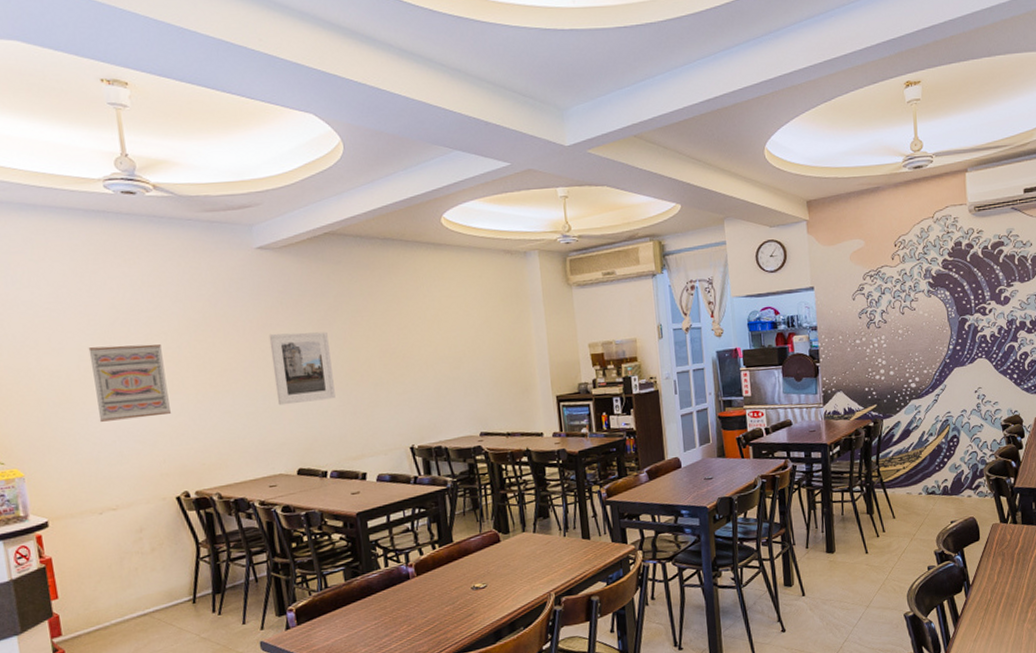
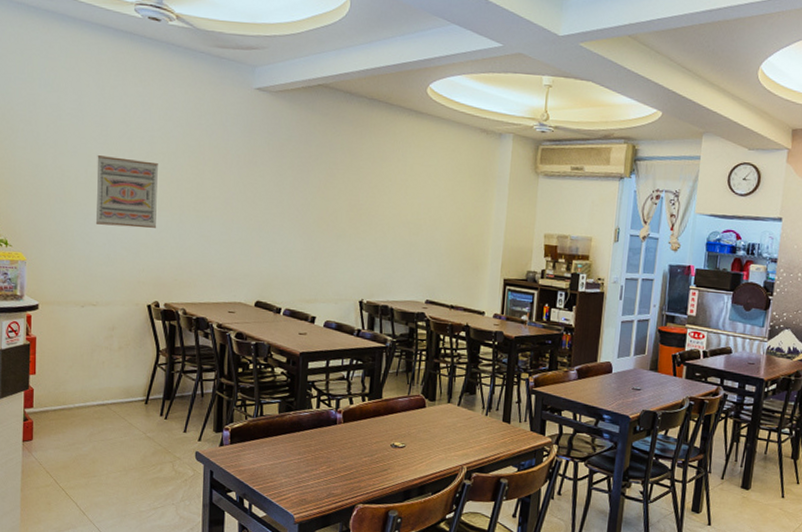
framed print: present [268,331,336,406] -> none [249,170,304,242]

